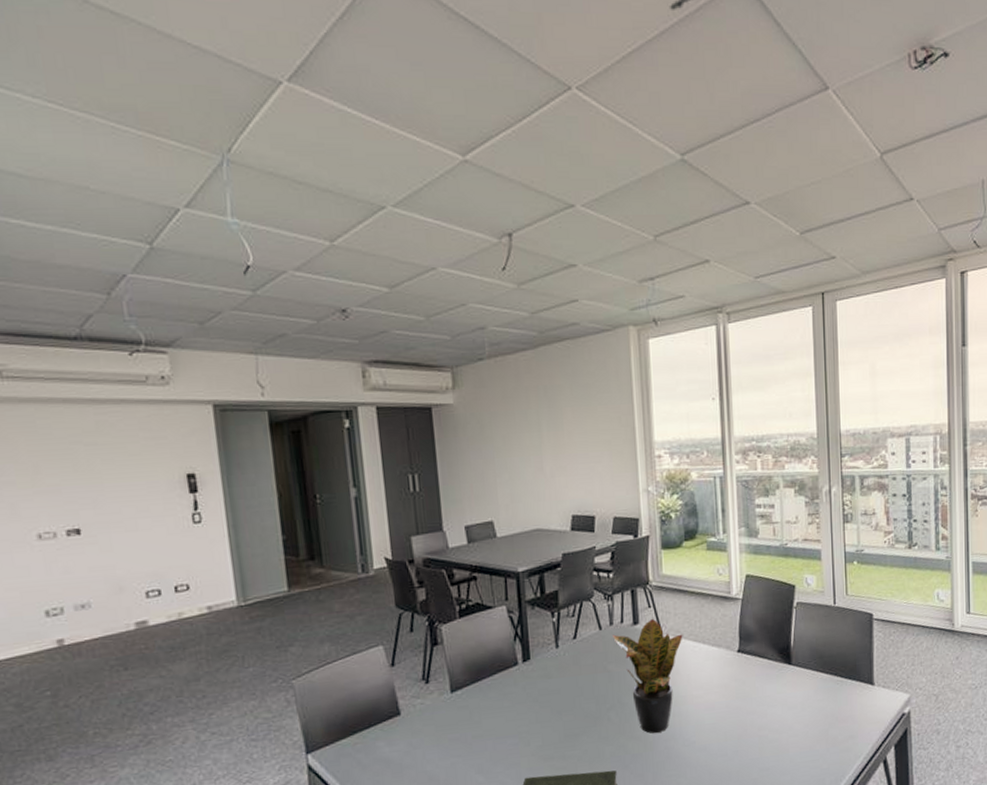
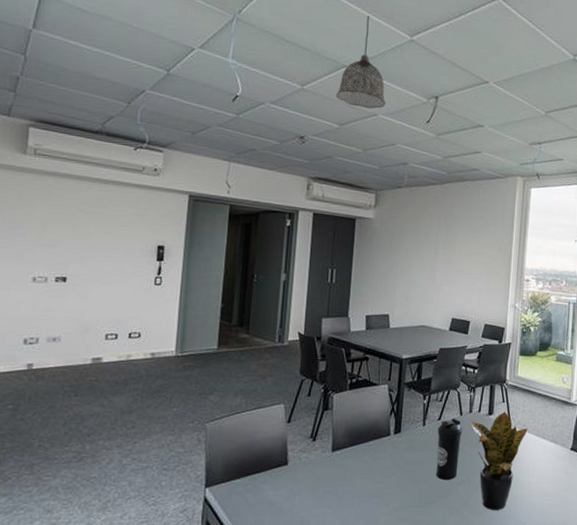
pendant lamp: none [378,134,446,262] -> present [336,16,387,109]
water bottle: none [574,634,606,707] -> present [435,418,462,480]

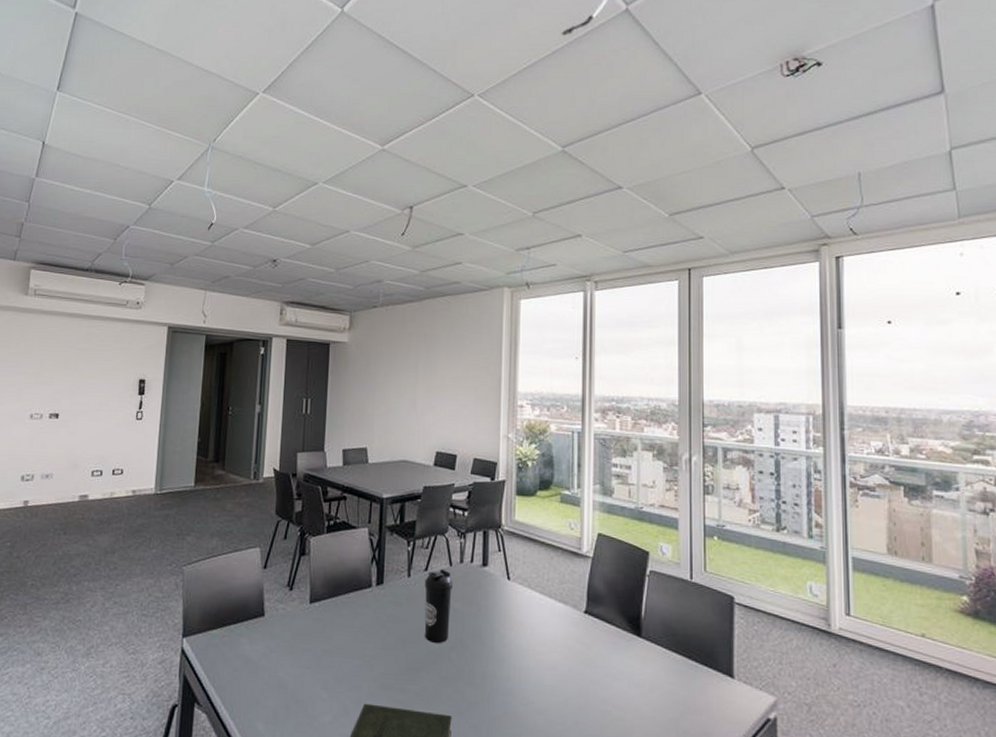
pendant lamp: present [336,16,387,109] -> none [308,129,359,226]
potted plant: present [469,411,528,510] -> none [461,562,530,684]

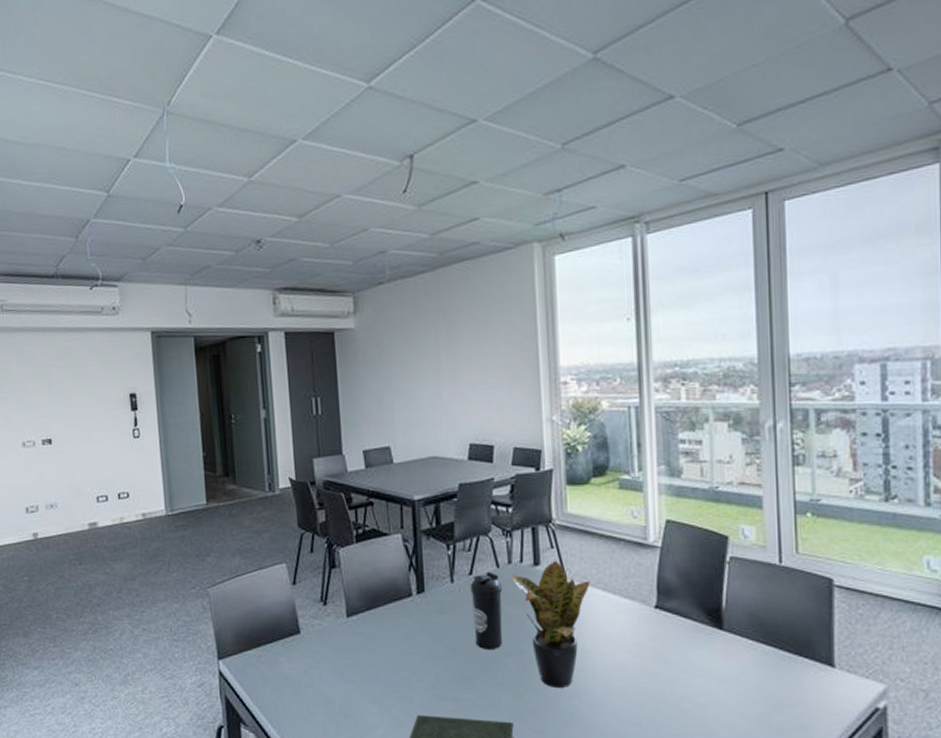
potted plant: none [461,562,530,684] -> present [510,560,590,688]

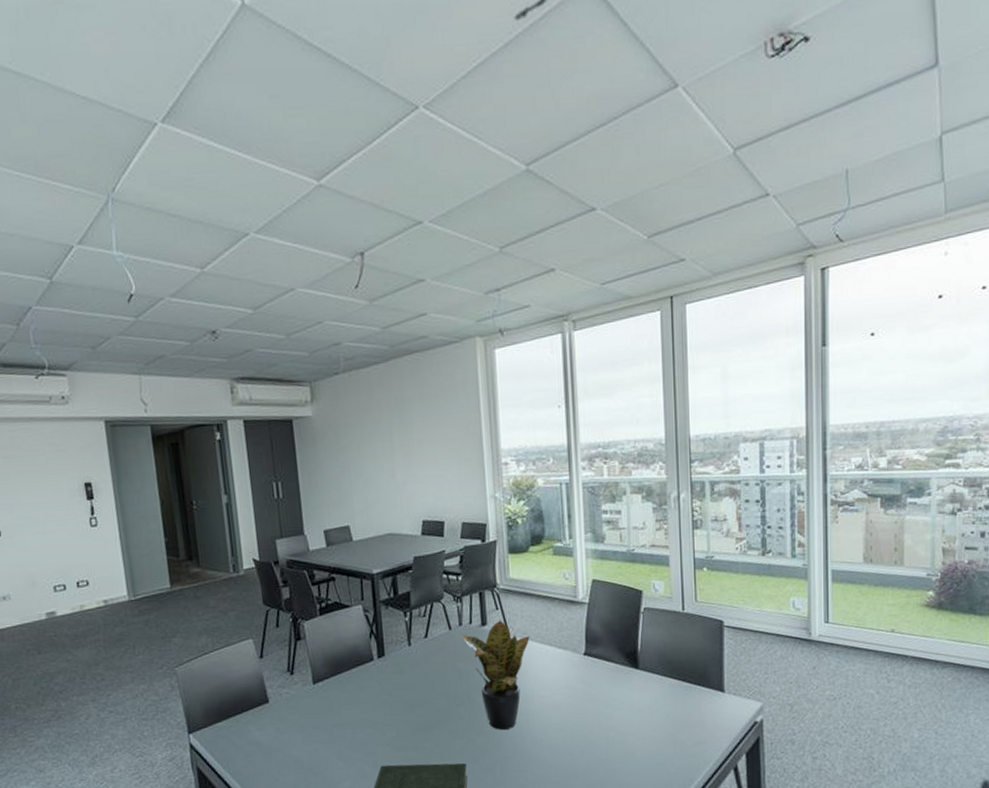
water bottle: present [470,571,503,649] -> none [426,633,456,702]

